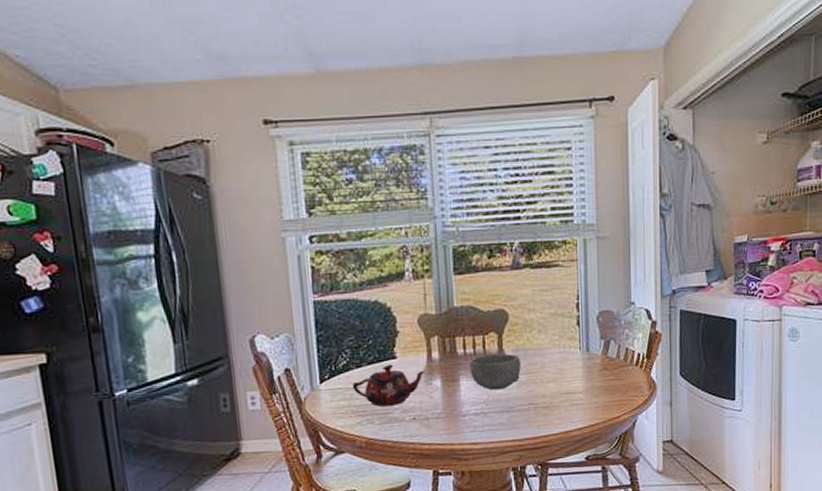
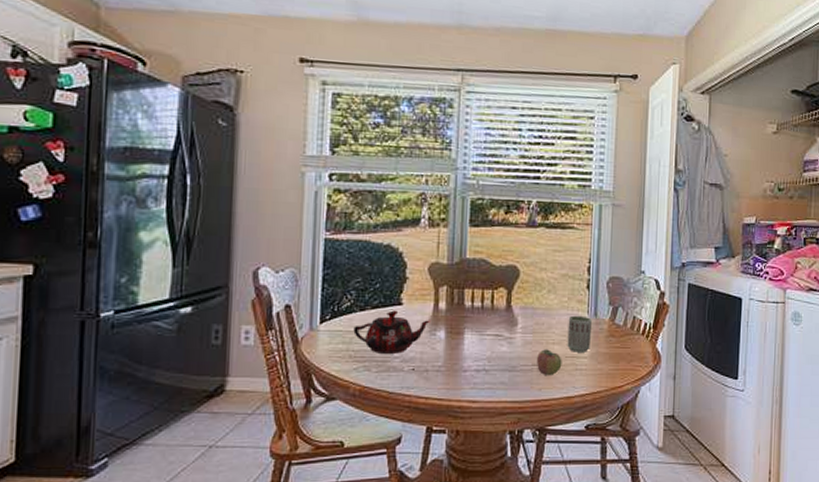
bowl: present [469,353,521,391] -> none [476,309,528,347]
apple: none [533,388,558,413] -> present [537,349,562,375]
cup: none [560,352,585,388] -> present [567,315,591,352]

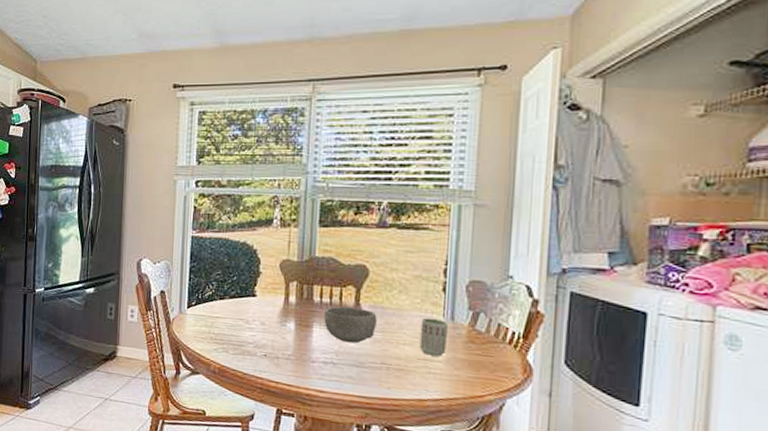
teapot: present [353,310,430,354] -> none [214,301,281,340]
bowl: none [476,309,528,347] -> present [324,306,377,344]
apple: present [537,349,562,375] -> none [386,349,414,376]

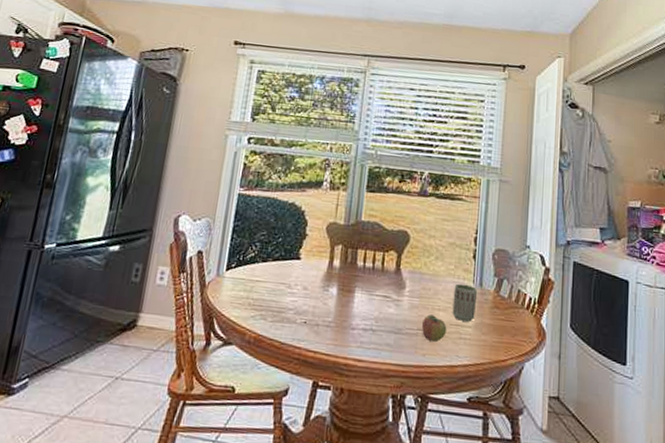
bowl: present [324,306,377,344] -> none [366,271,415,309]
apple: none [386,349,414,376] -> present [422,314,447,342]

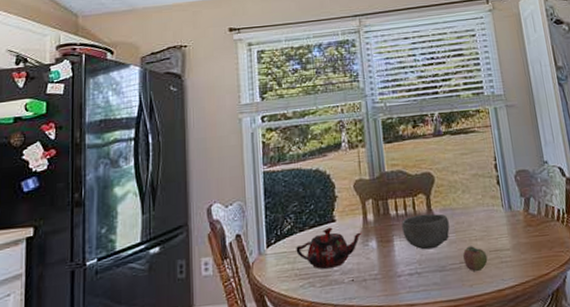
teapot: none [254,264,324,306] -> present [296,227,362,269]
bowl: none [366,271,415,309] -> present [402,213,450,250]
cup: present [452,283,477,322] -> none [485,210,511,246]

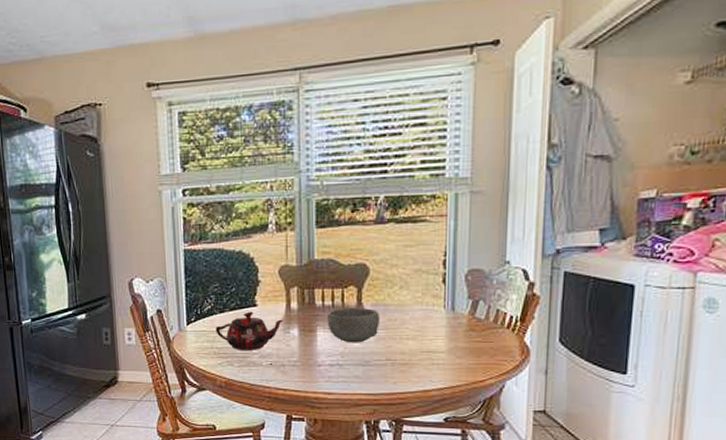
apple: present [463,246,488,271] -> none [391,344,418,369]

